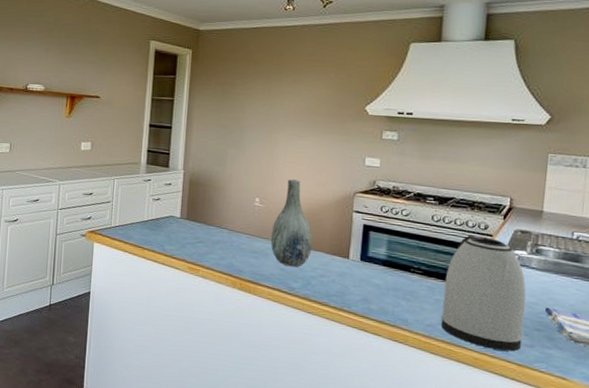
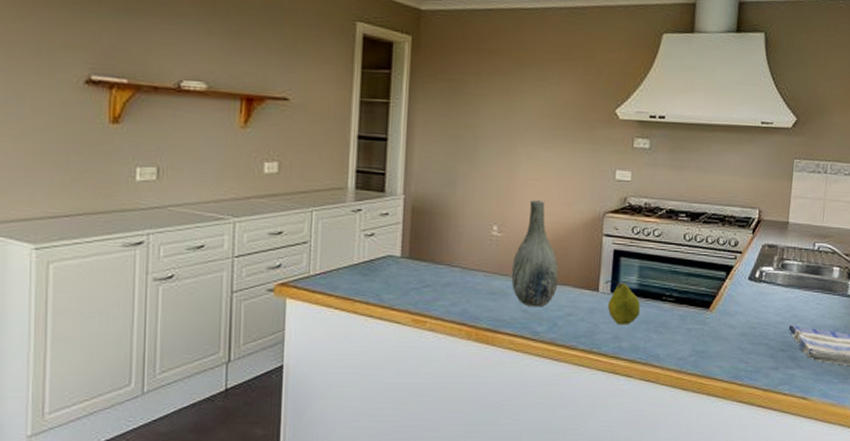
fruit: none [355,250,390,290] -> present [605,281,641,325]
kettle: present [440,235,526,352] -> none [692,253,772,377]

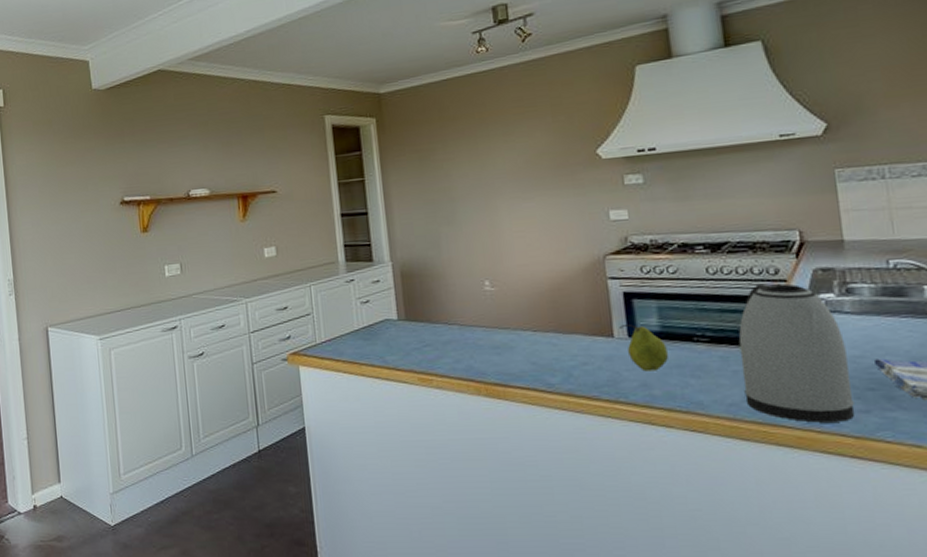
vase: present [511,200,559,307] -> none [511,251,566,359]
kettle: none [692,253,772,377] -> present [739,283,855,423]

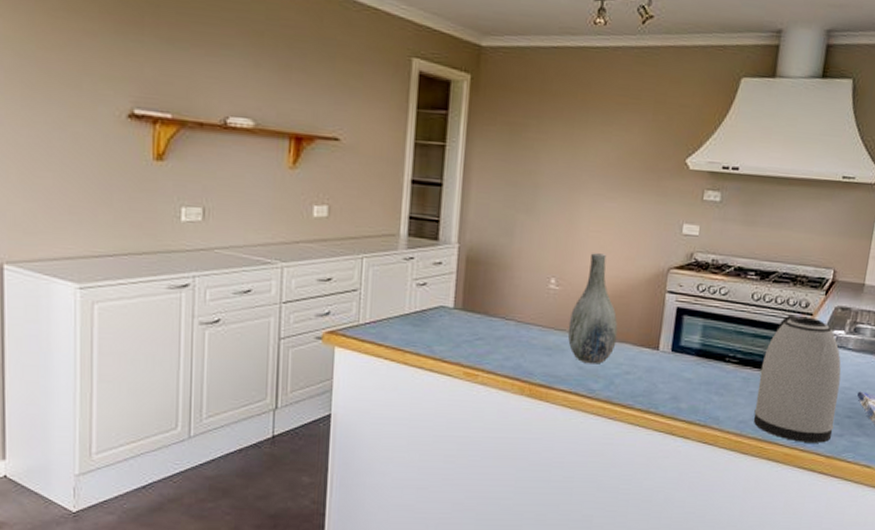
vase: none [511,251,566,359] -> present [567,253,618,364]
fruit: present [619,324,669,372] -> none [665,339,702,386]

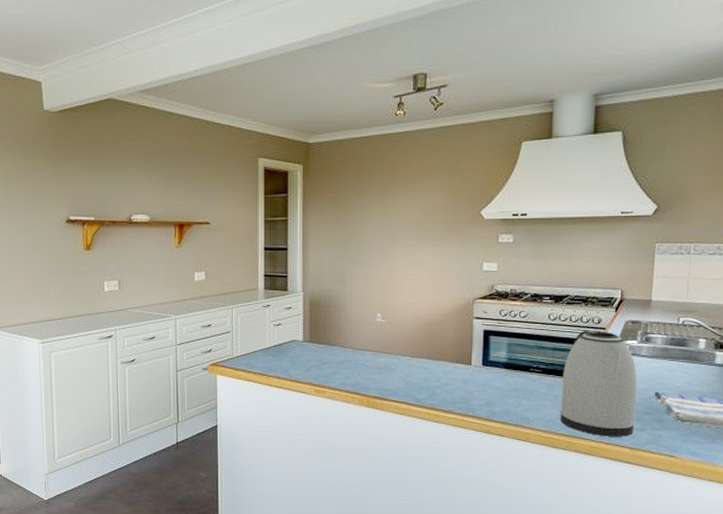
vase: present [567,253,618,364] -> none [394,291,436,379]

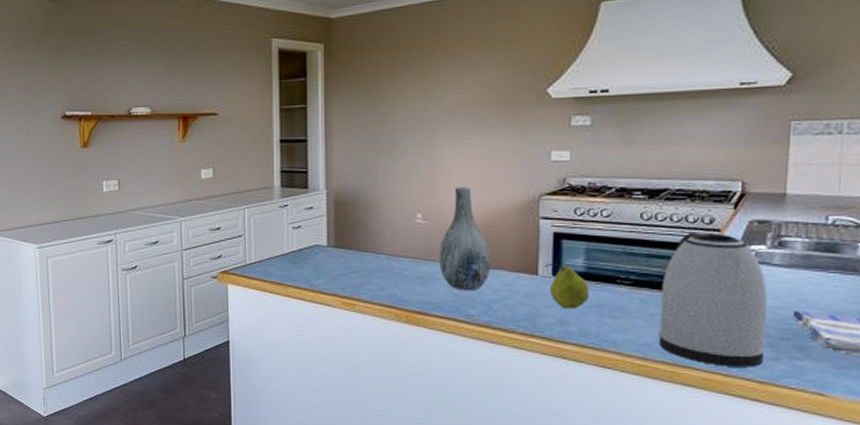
vase: none [394,291,436,379] -> present [439,187,491,291]
fruit: none [476,356,511,393] -> present [544,264,590,309]

